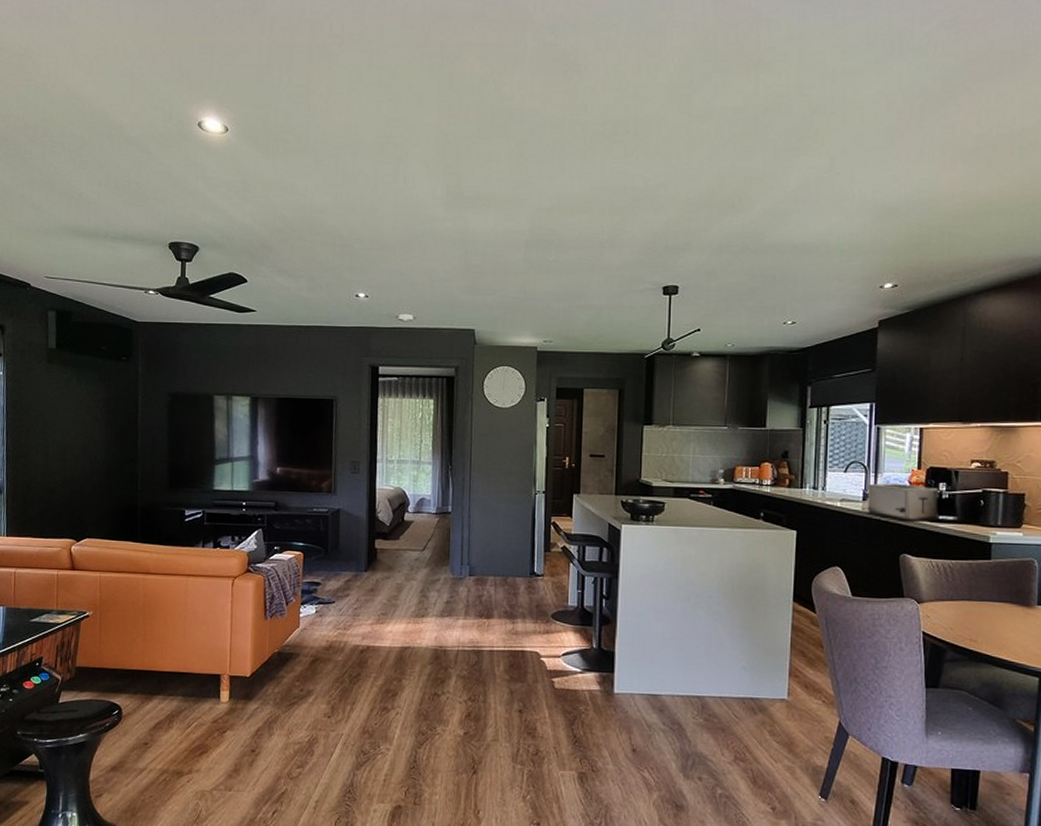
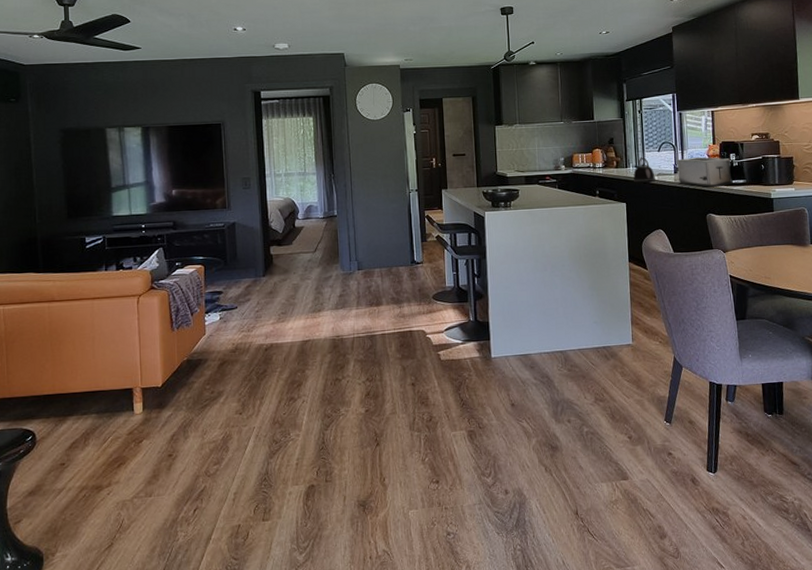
kettle: none [809,477,837,509] -> present [633,157,656,183]

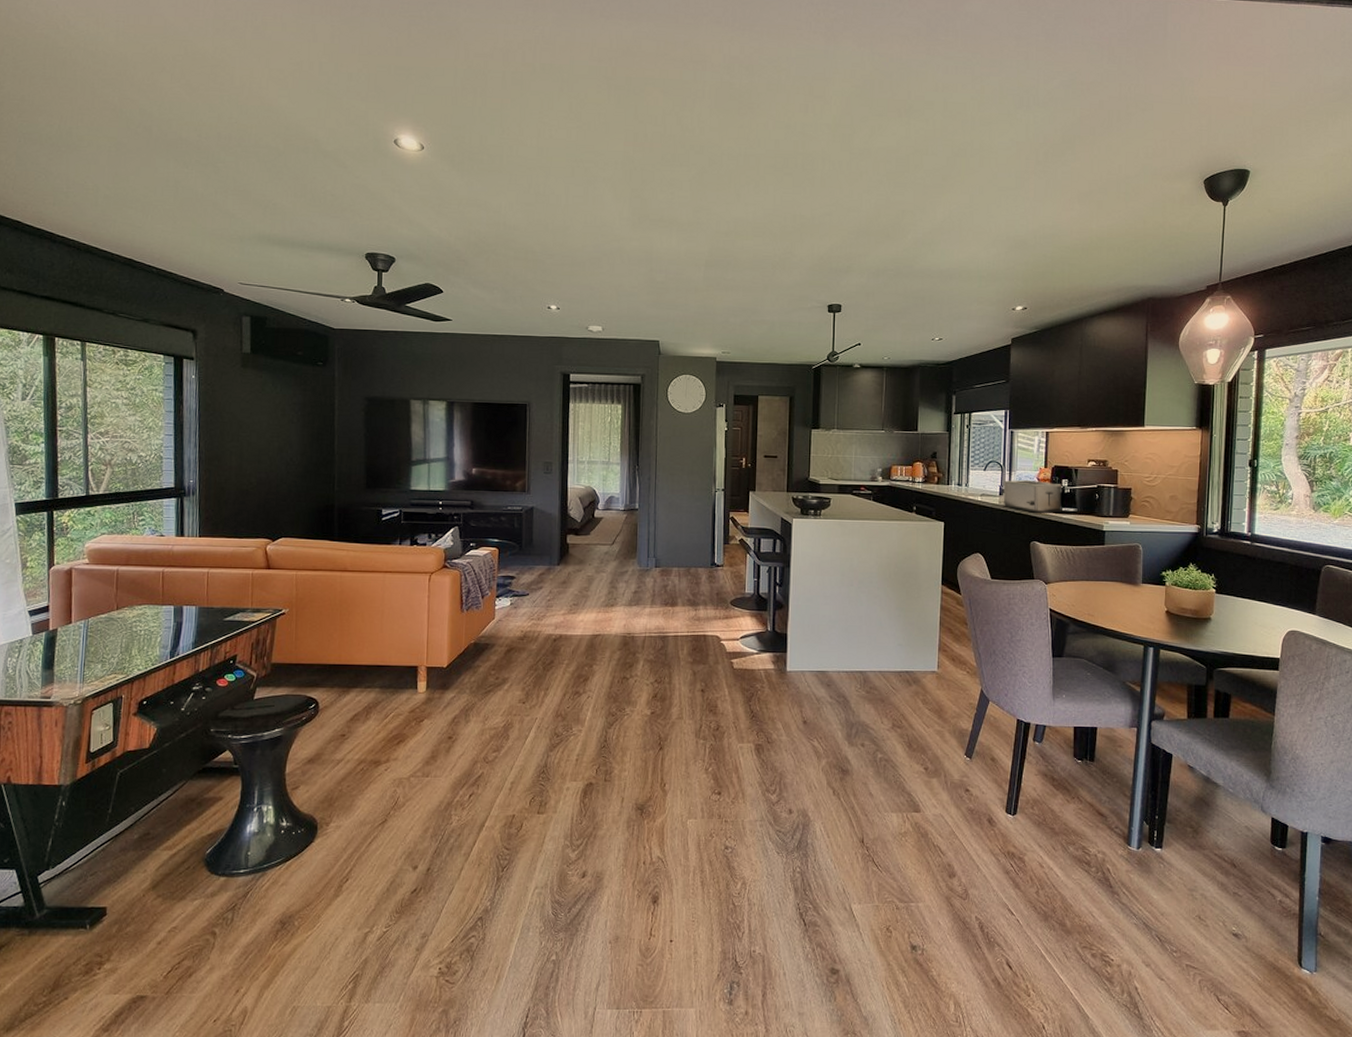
kettle: present [633,157,656,183] -> none [955,475,978,503]

